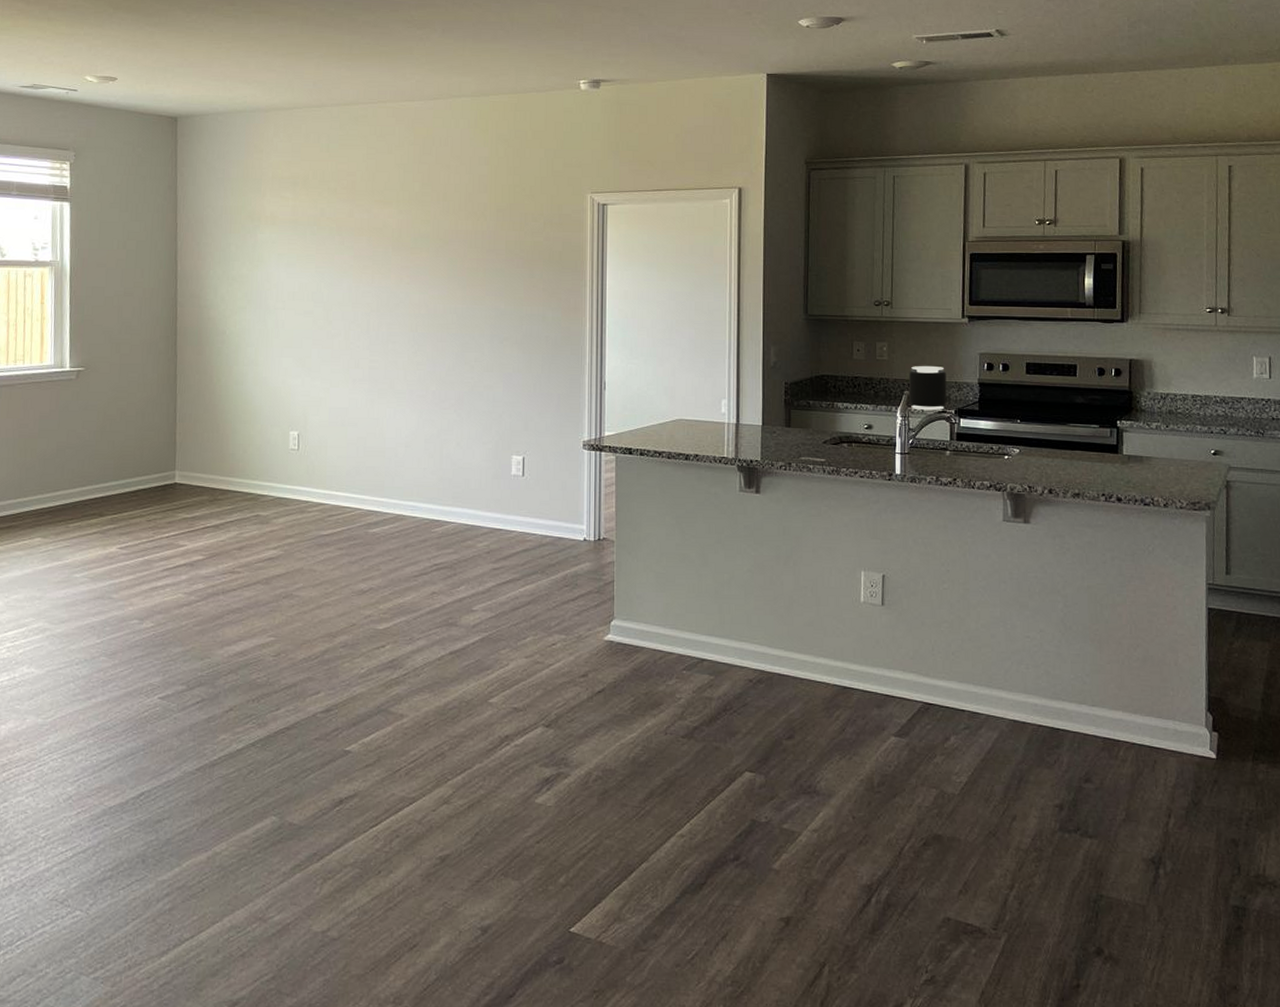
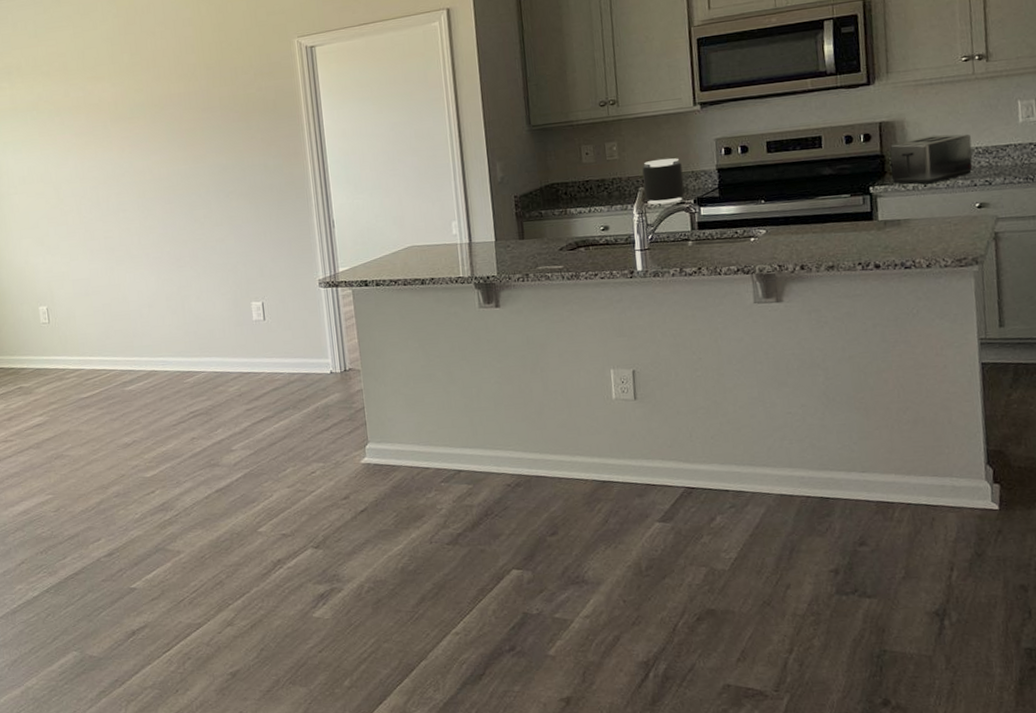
toaster: none [1137,378,1211,425] -> present [889,134,973,185]

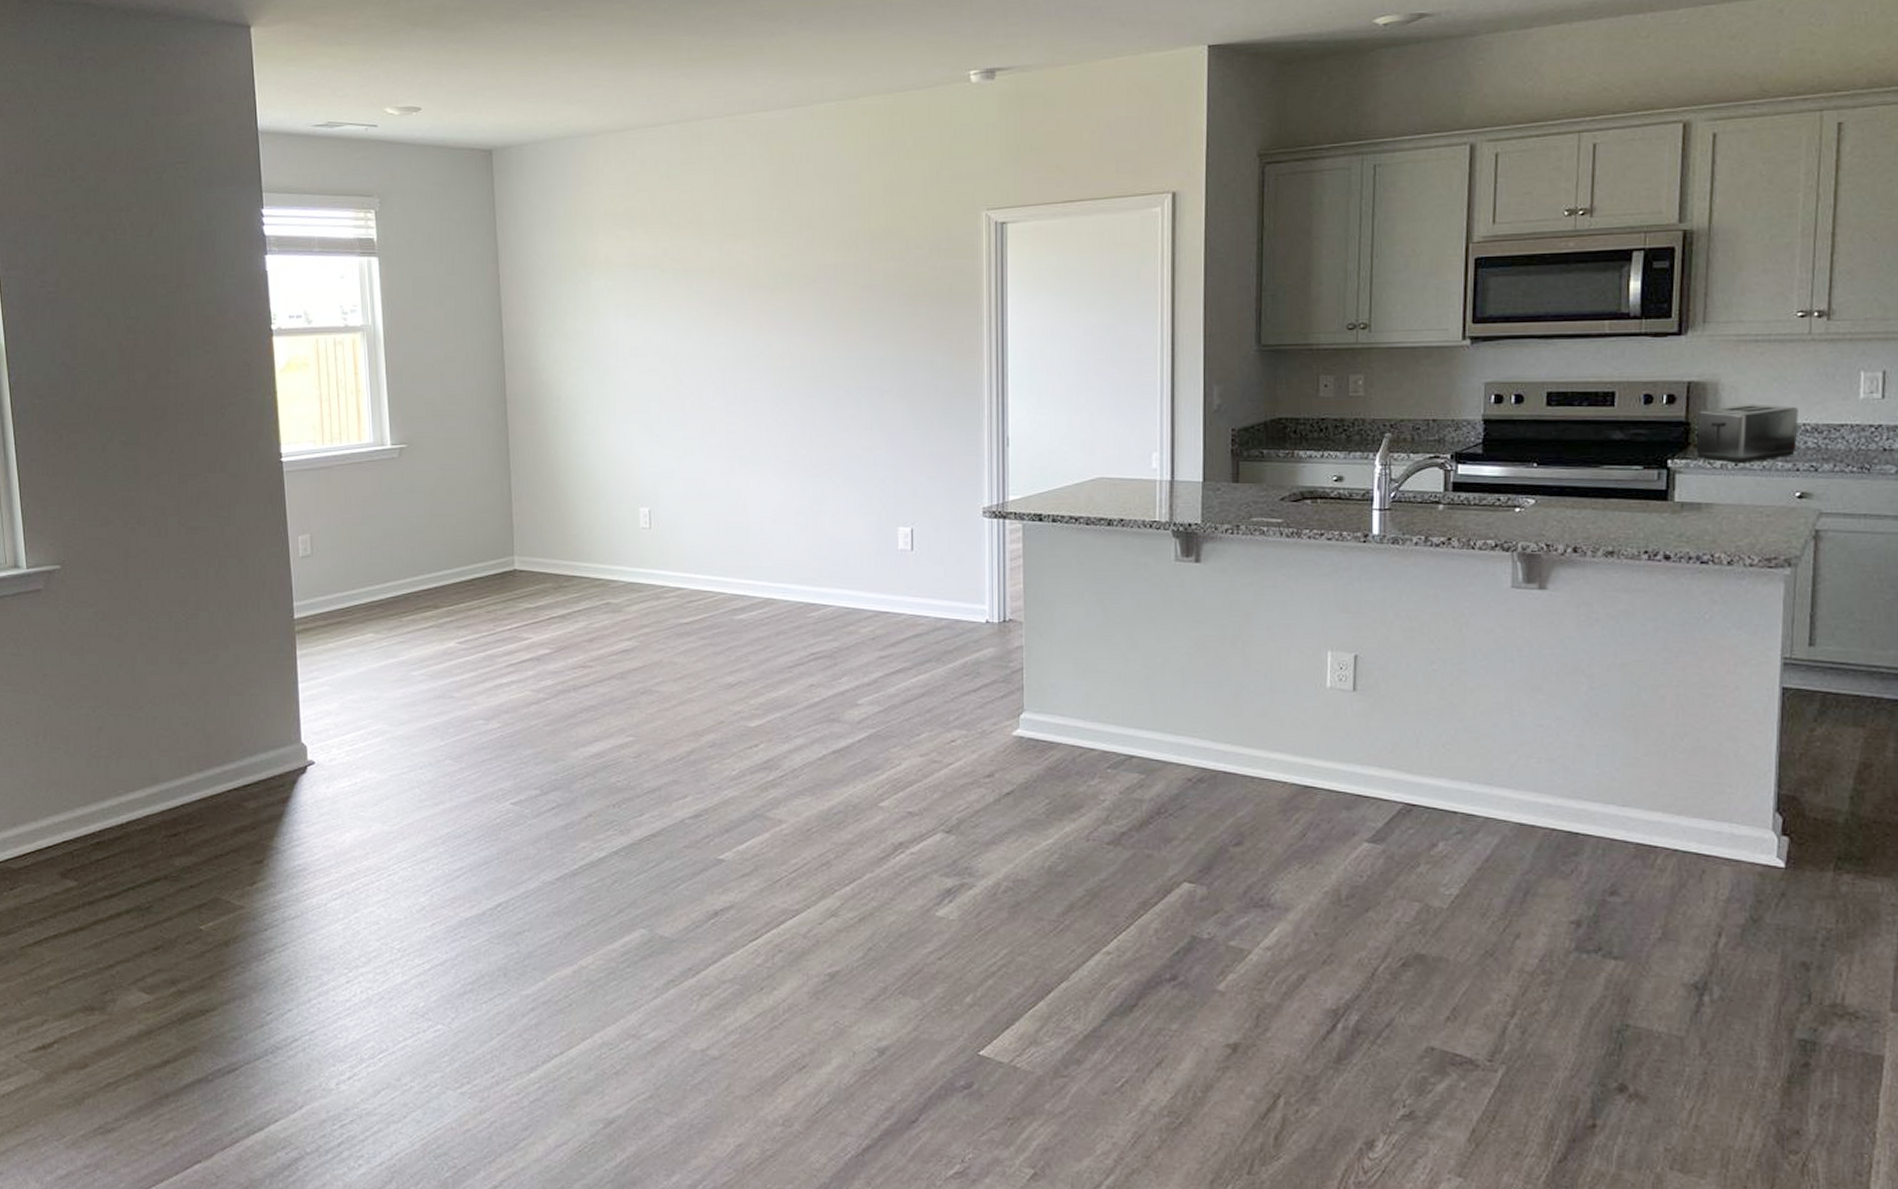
speaker: present [642,158,685,205] -> none [1390,400,1441,457]

